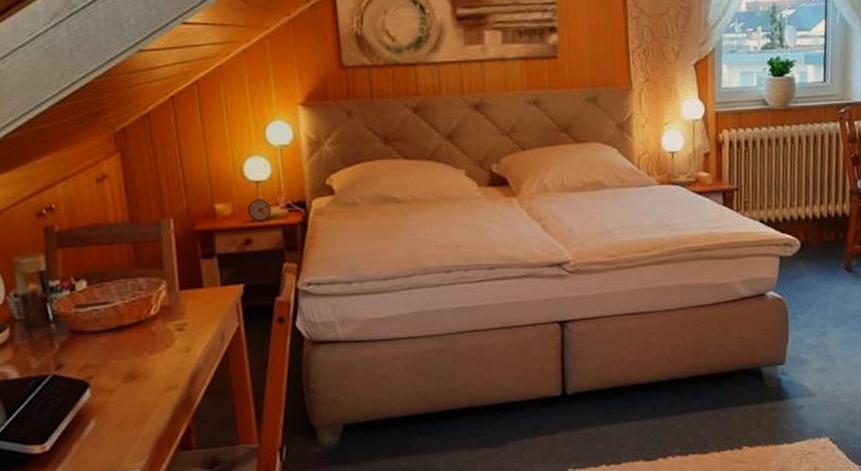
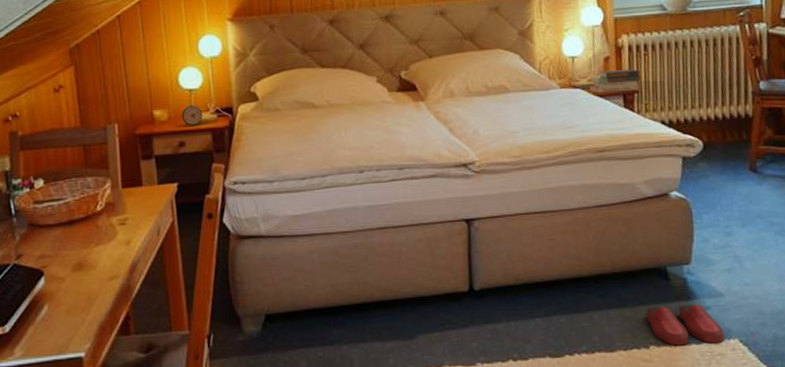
books: none [688,165,741,191] -> present [589,68,641,93]
slippers: none [740,404,815,446] -> present [646,304,724,346]

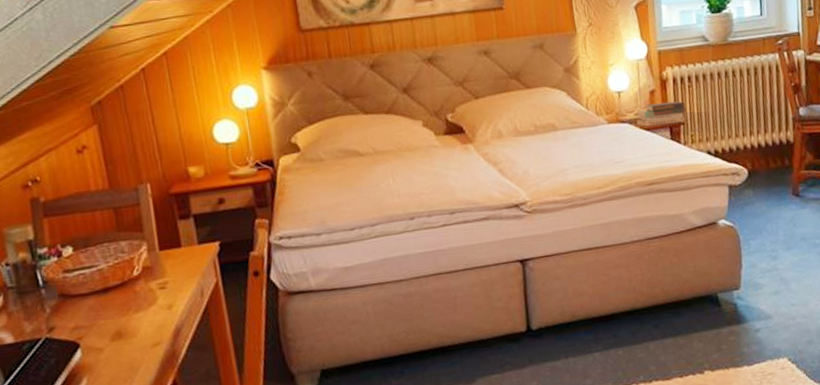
alarm clock: present [181,104,203,126] -> none [218,158,242,182]
slippers: present [646,304,724,346] -> none [700,327,774,369]

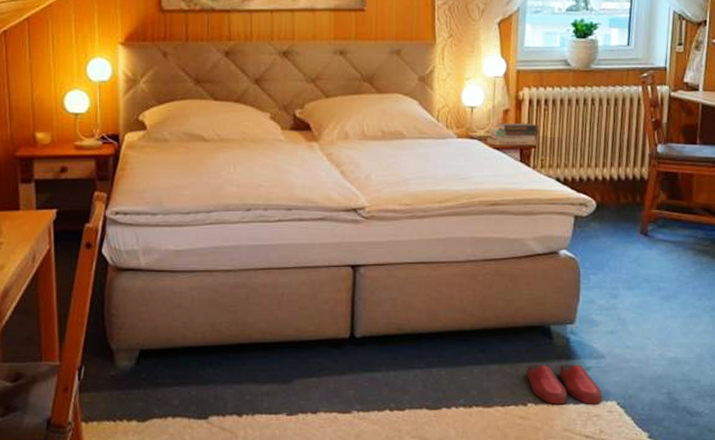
slippers: none [700,327,774,369] -> present [526,363,602,405]

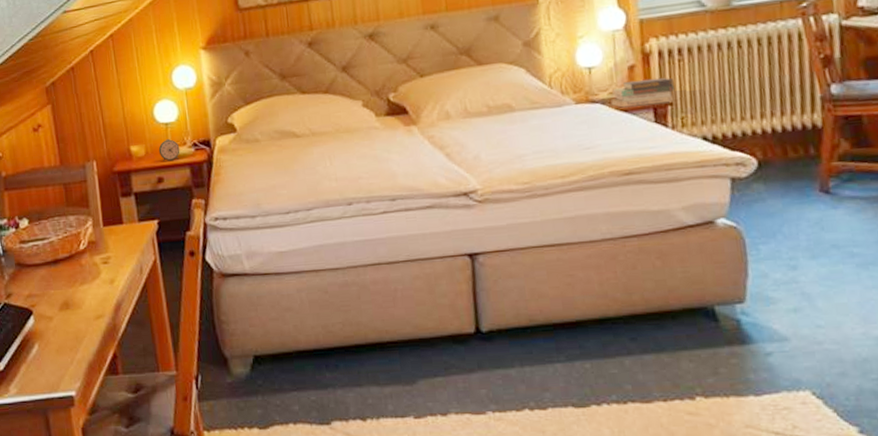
alarm clock: none [65,129,87,151] -> present [158,138,180,161]
slippers: present [526,363,602,405] -> none [690,349,791,397]

